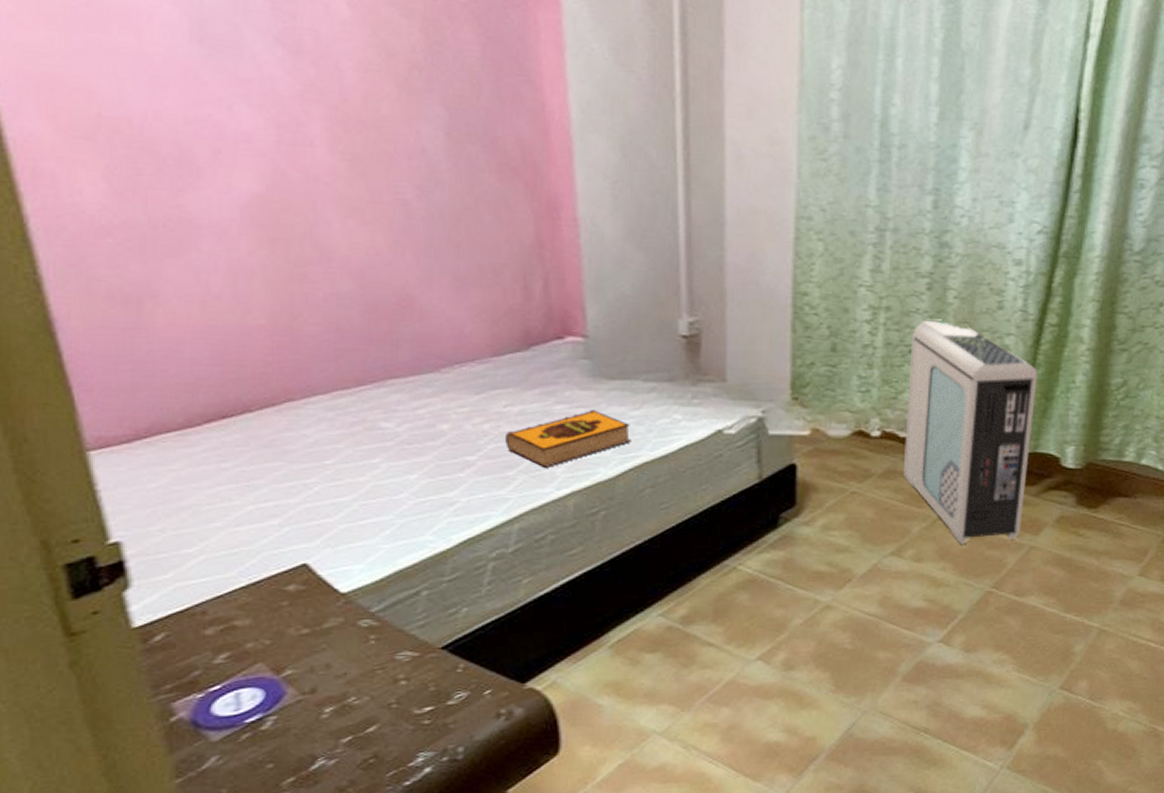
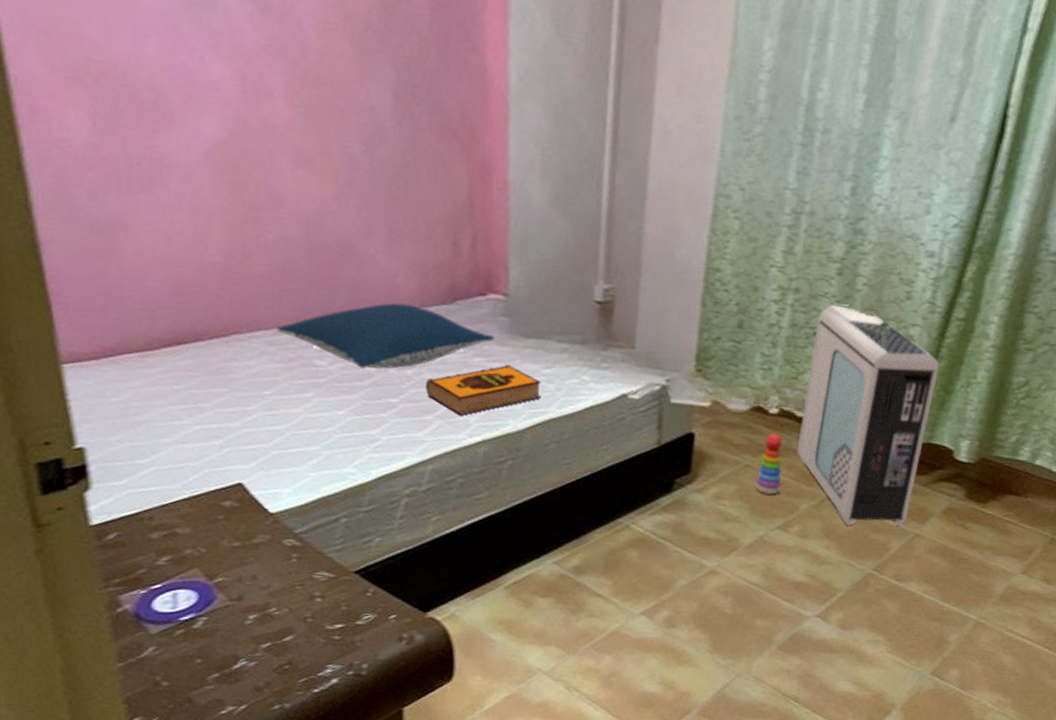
pillow: none [334,354,576,427] -> present [276,303,495,369]
stacking toy: none [864,457,892,521] -> present [755,433,783,496]

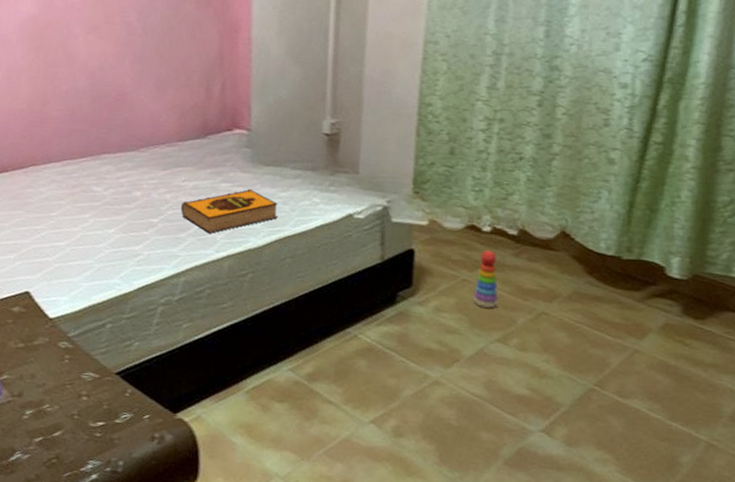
pillow: present [276,303,495,369] -> none [64,138,239,194]
air purifier: present [797,304,940,526] -> none [511,131,643,341]

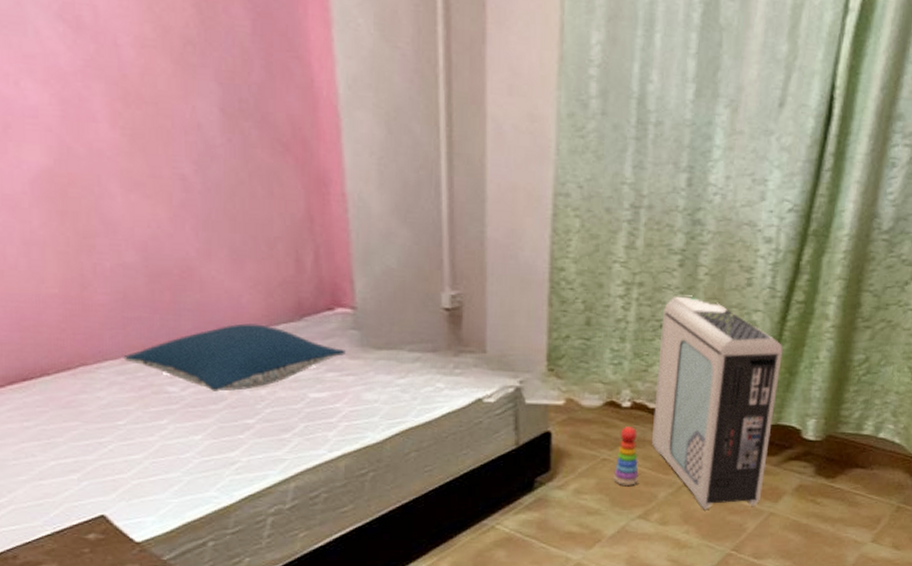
pillow: none [64,138,239,194] -> present [123,323,346,392]
hardback book: present [180,188,278,233] -> none [280,377,397,431]
air purifier: none [511,131,643,341] -> present [652,295,783,509]

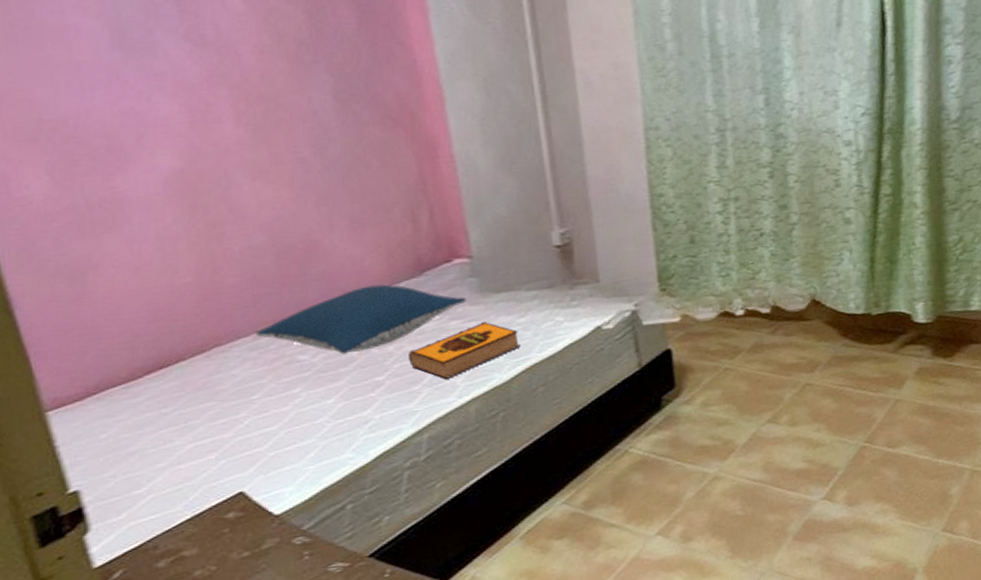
hardback book: none [280,377,397,431] -> present [407,321,521,379]
stacking toy: present [614,427,640,487] -> none [737,333,763,393]
air purifier: present [652,295,783,509] -> none [761,202,884,405]

